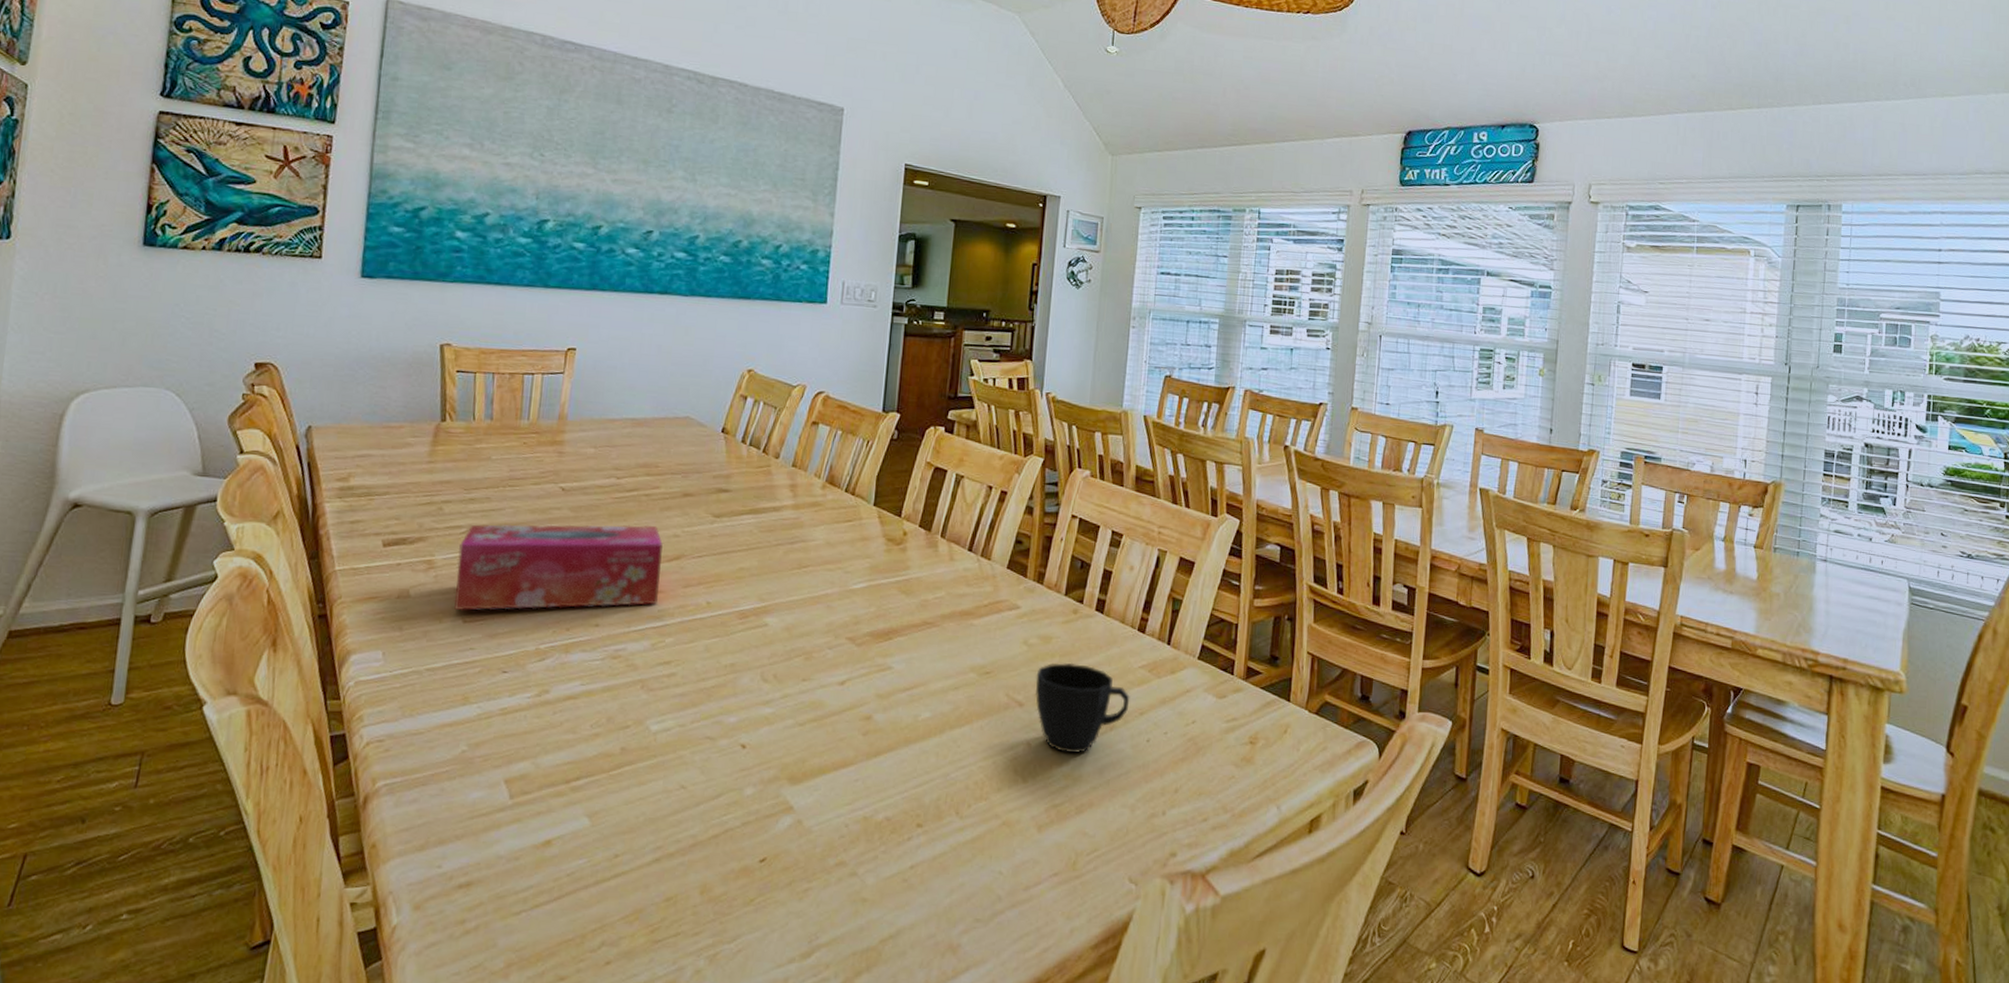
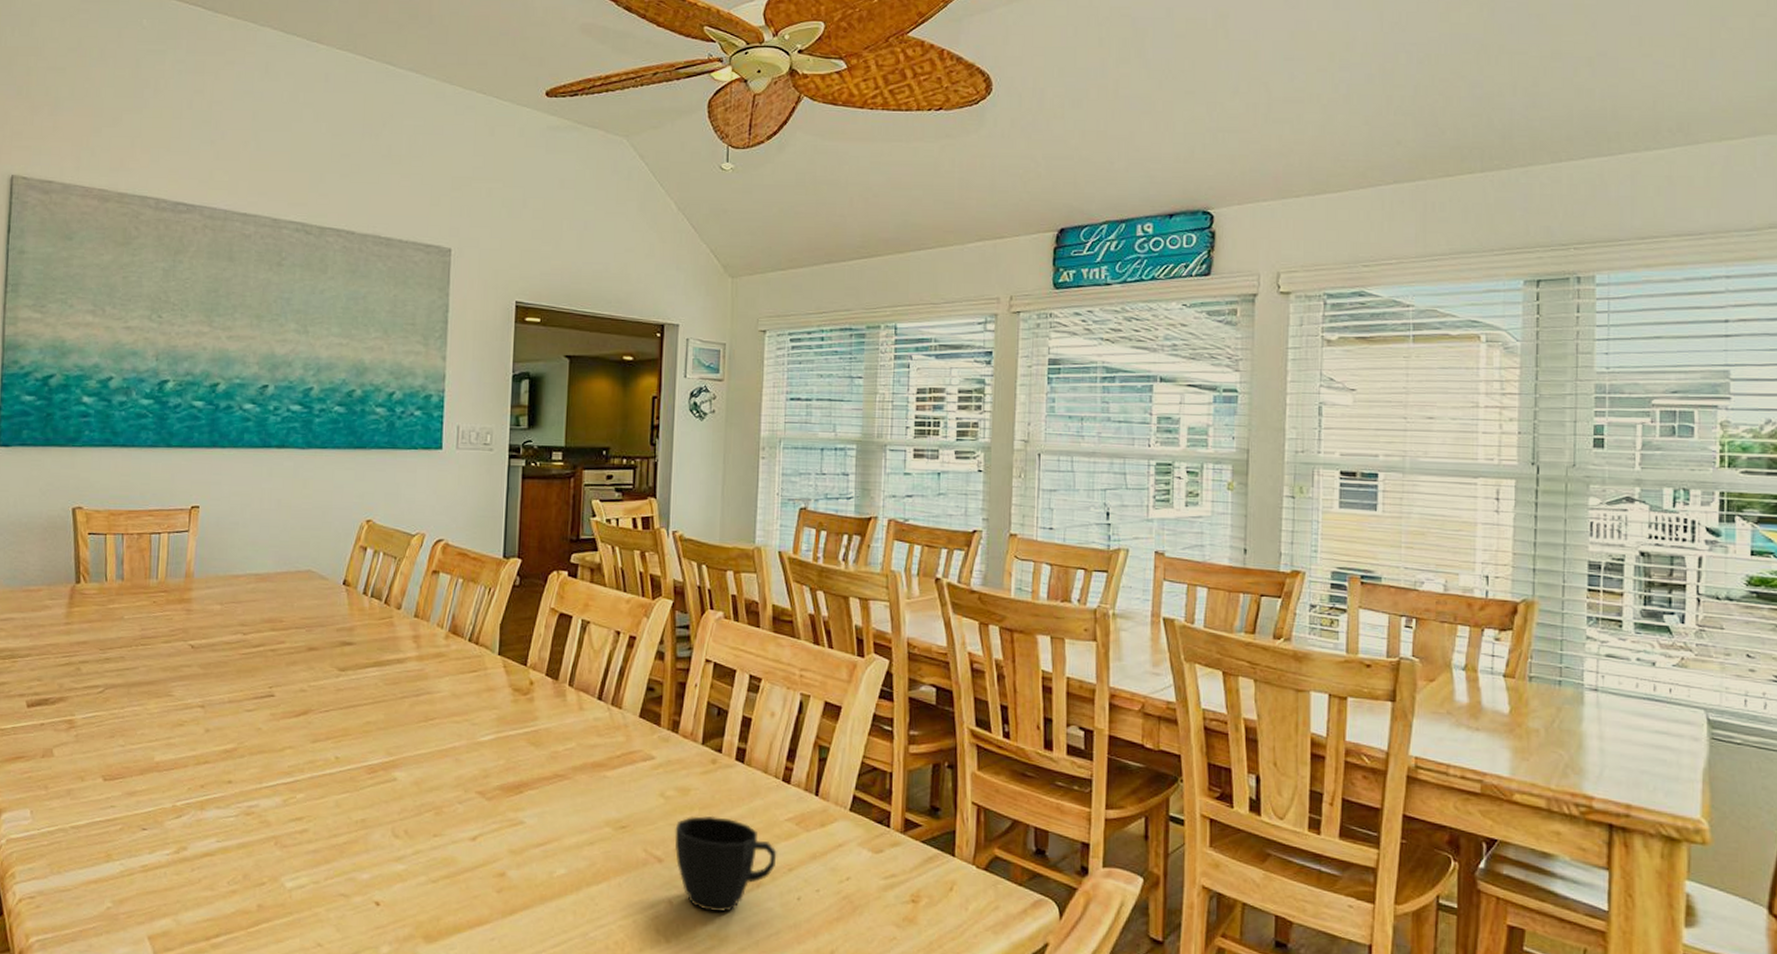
tissue box: present [453,524,663,611] -> none [94,680,290,770]

